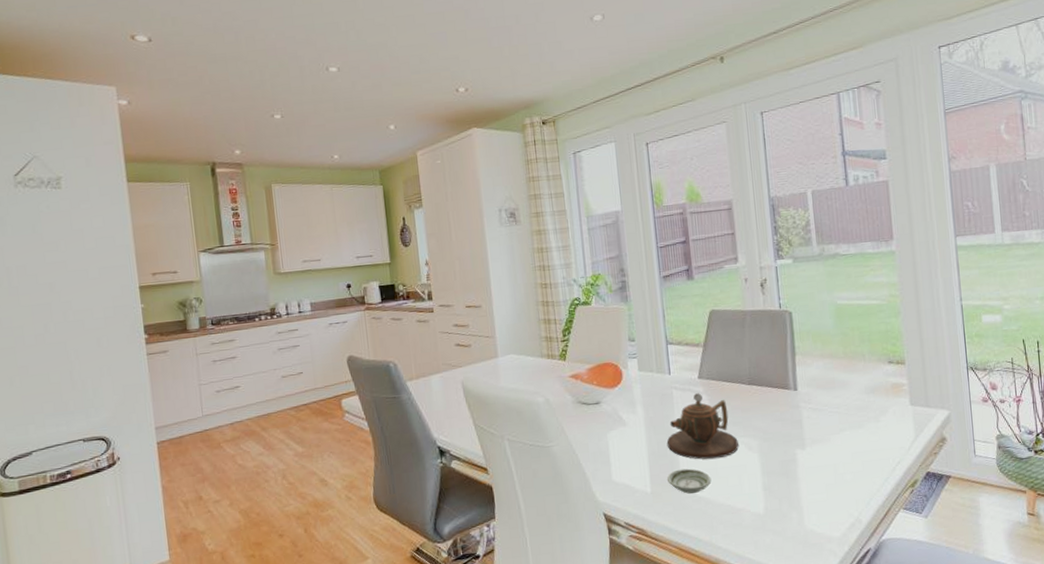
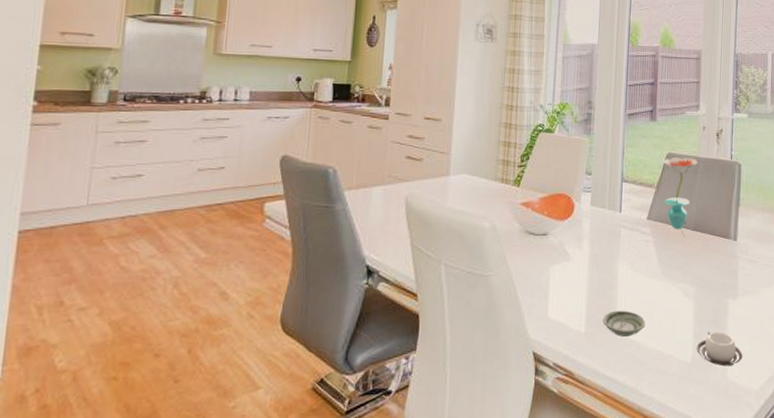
teapot: present [666,393,739,460] -> none [607,234,676,303]
flower: none [707,312,744,392] -> present [663,157,698,237]
cup: none [768,482,819,516] -> present [696,331,743,367]

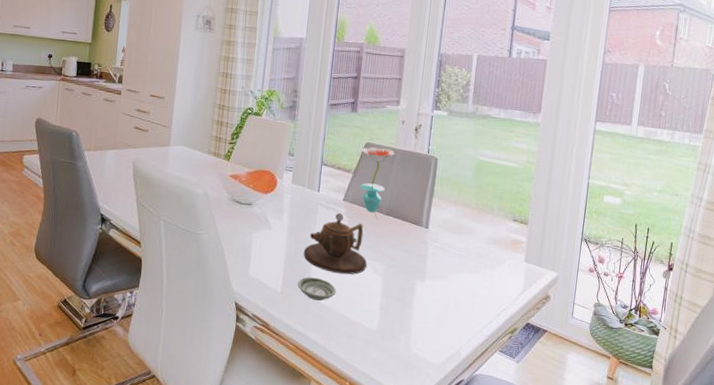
teapot: none [607,234,676,303] -> present [303,213,367,275]
cup: present [696,331,743,367] -> none [382,307,426,340]

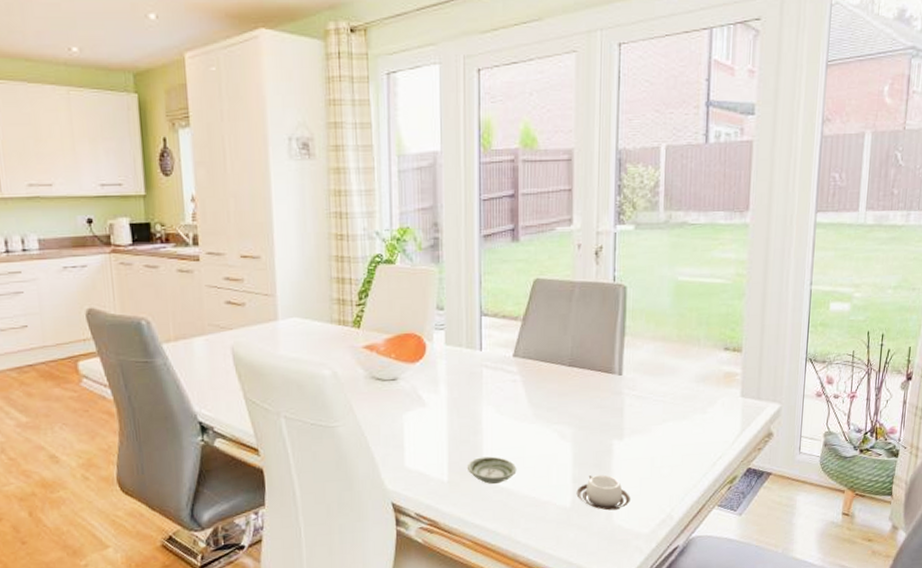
teapot: present [303,213,367,275] -> none [470,373,551,448]
flower: present [360,146,395,220] -> none [530,282,573,374]
cup: none [382,307,426,340] -> present [576,474,630,511]

